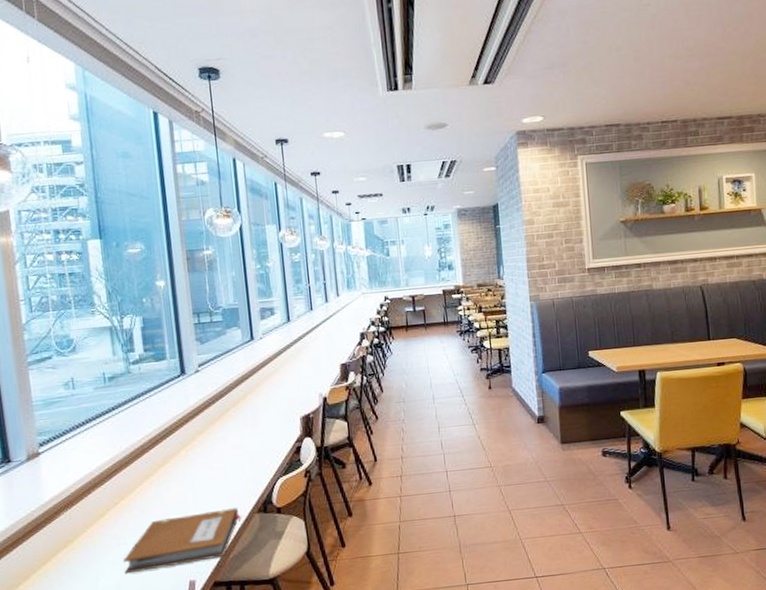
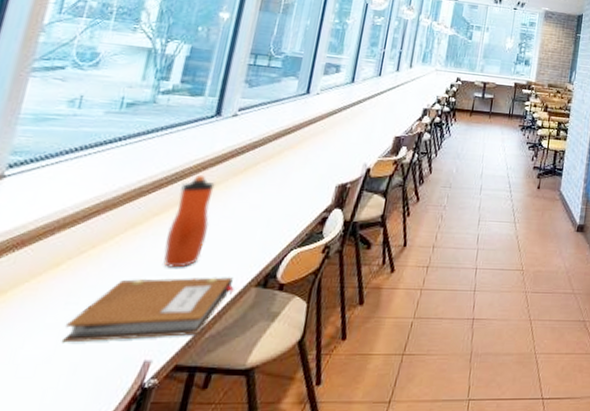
water bottle: none [173,427,207,507] -> present [163,174,215,268]

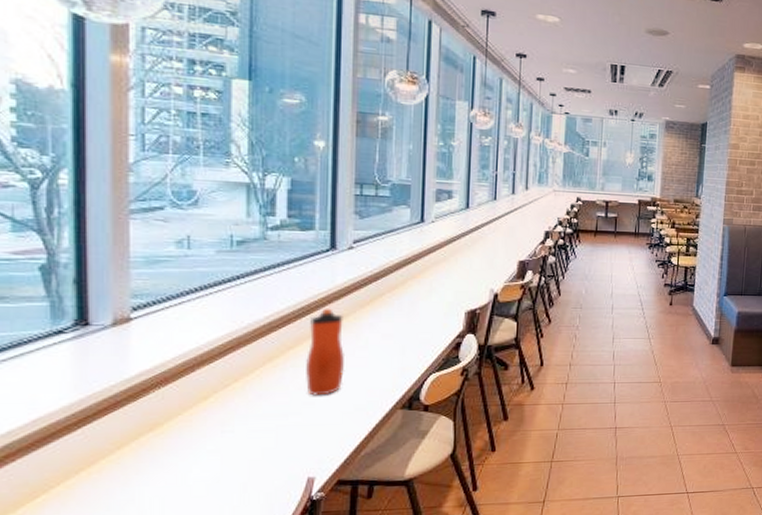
notebook: present [61,276,234,343] -> none [226,400,381,466]

